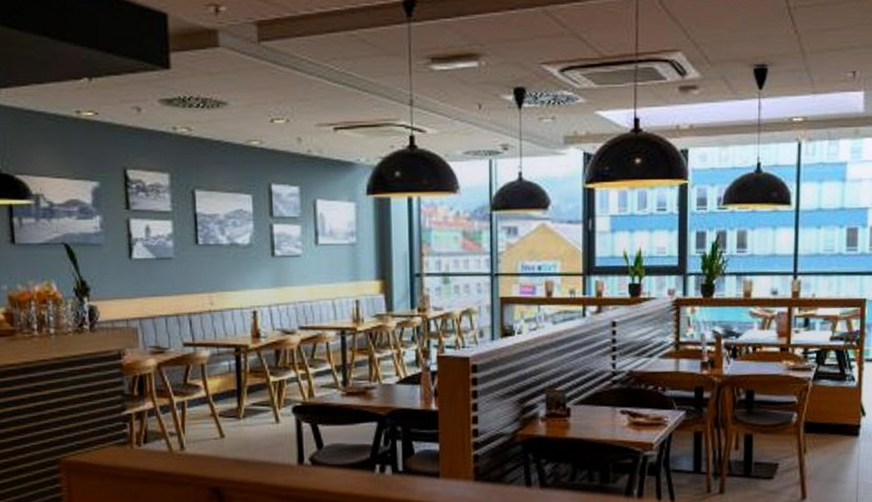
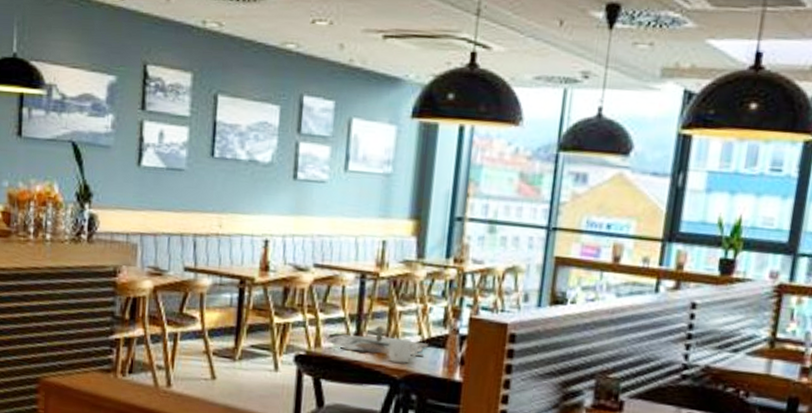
newspaper: none [317,371,406,397] -> present [325,324,429,357]
mug: none [372,380,397,402] -> present [388,337,418,364]

